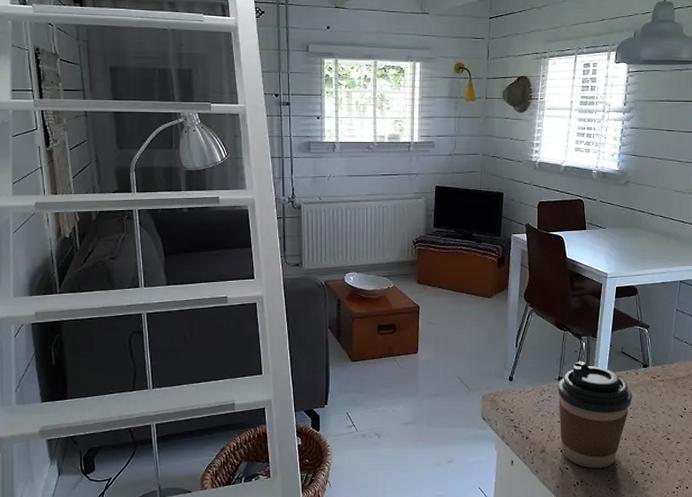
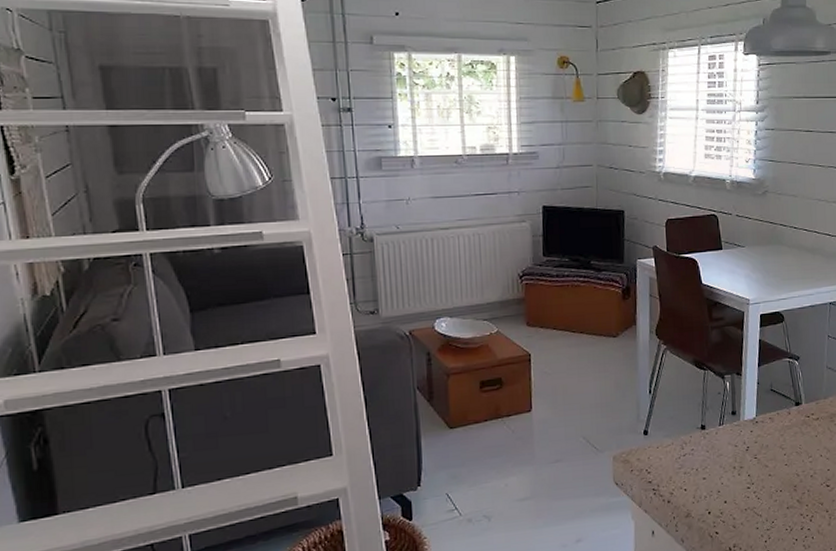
coffee cup: present [558,361,633,468] -> none [700,404,786,530]

